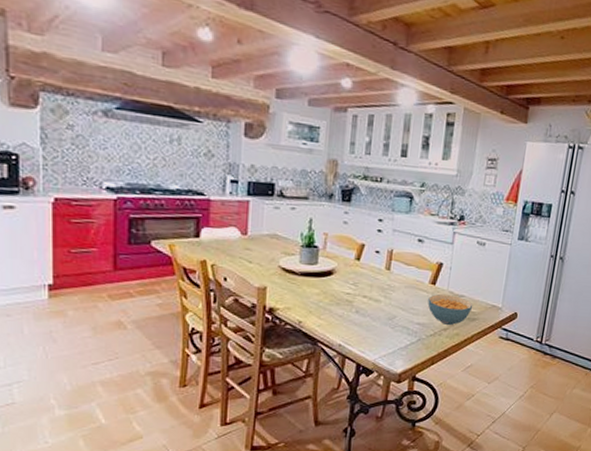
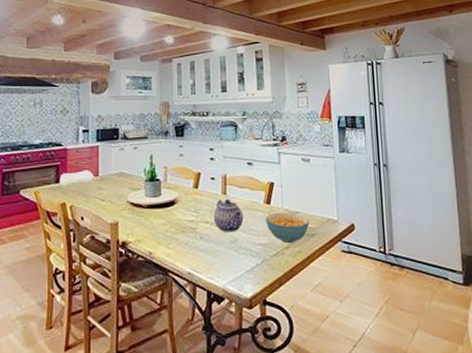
teapot: none [372,274,406,310] -> present [213,199,244,233]

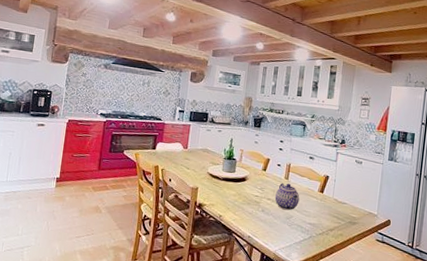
cereal bowl: present [266,213,310,243] -> none [317,200,354,227]

